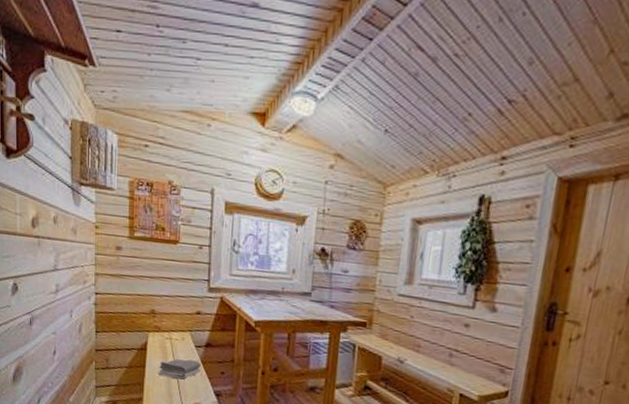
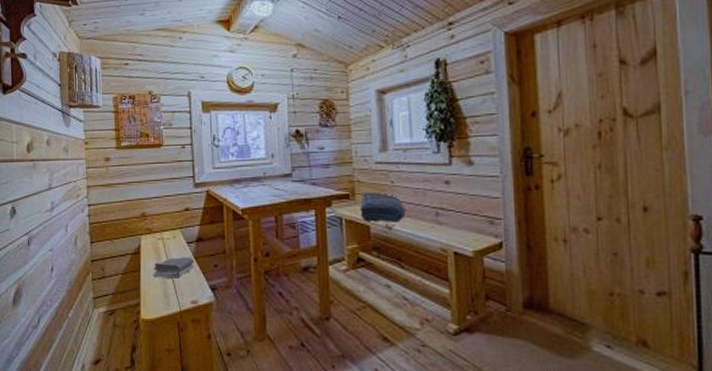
towel: none [374,323,420,357] -> present [360,192,405,222]

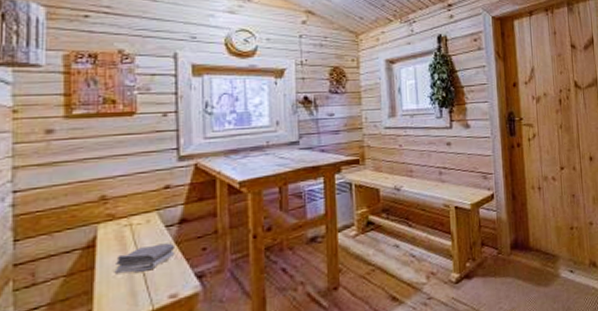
towel: present [360,192,405,222] -> none [370,155,412,184]

